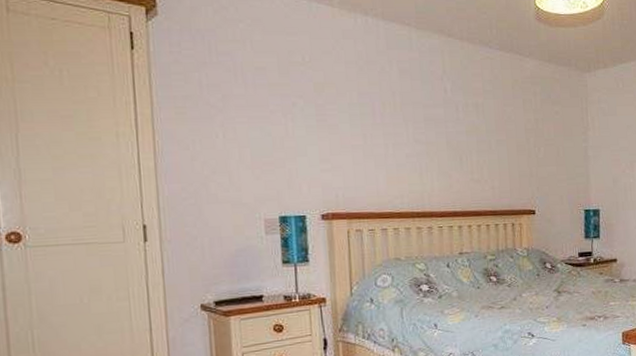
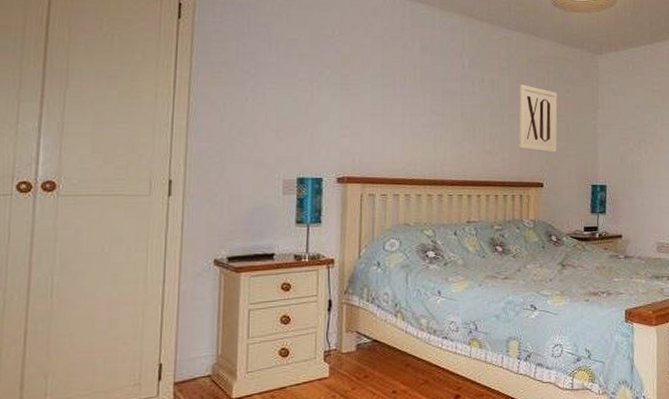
wall art: none [506,108,548,178] -> present [519,85,558,152]

